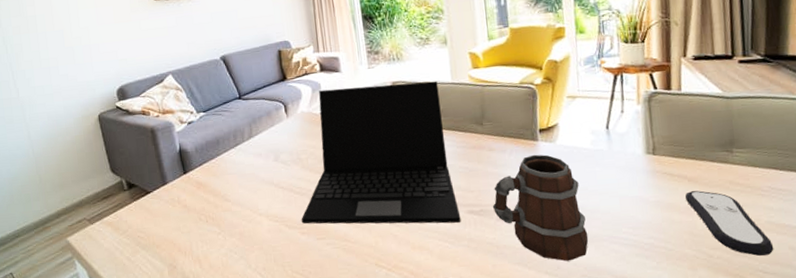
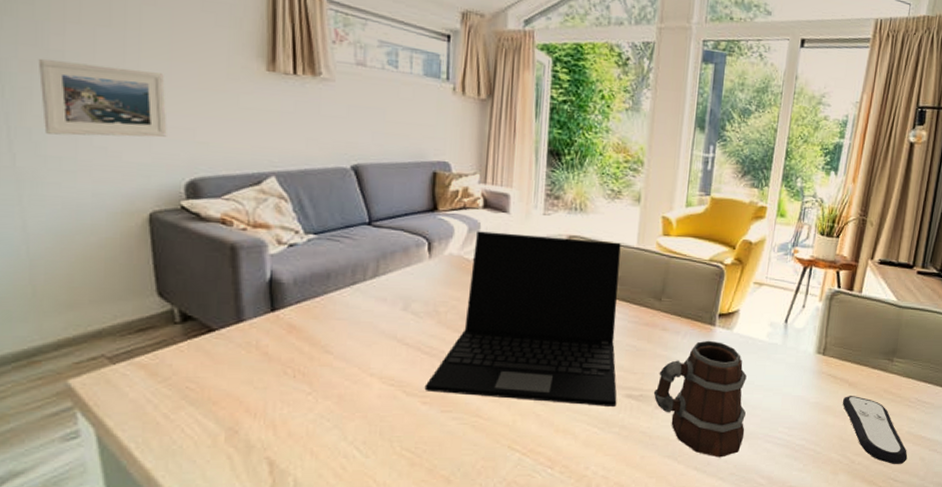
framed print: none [22,17,101,72] -> present [38,58,167,138]

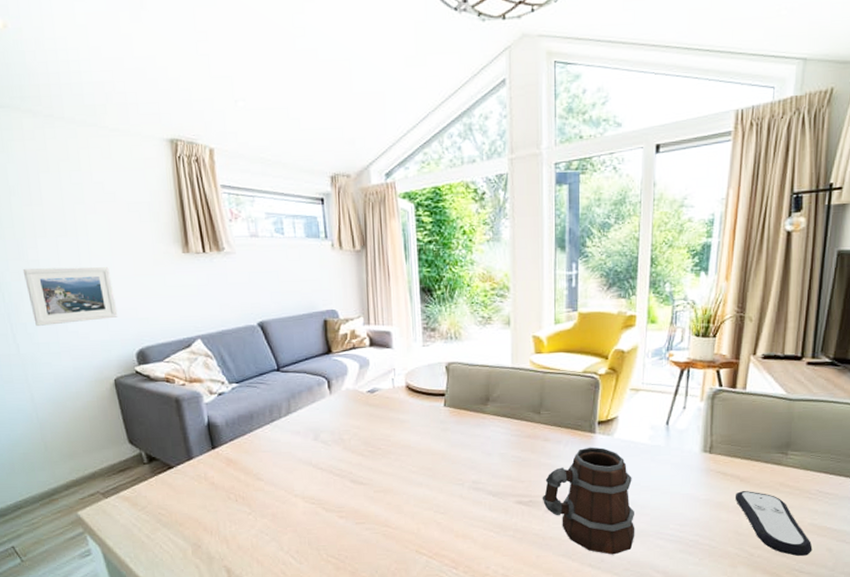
laptop: present [424,231,621,406] -> none [340,364,509,513]

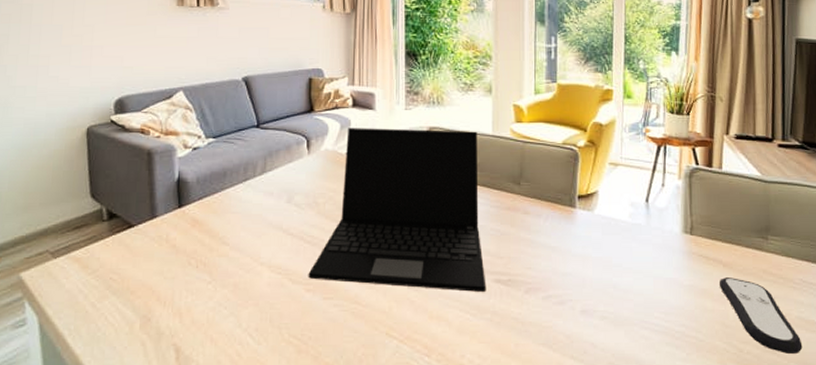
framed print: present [22,267,118,326] -> none [14,11,103,69]
laptop: none [340,364,509,513] -> present [308,128,486,292]
mug: present [542,447,635,555] -> none [521,222,619,346]

